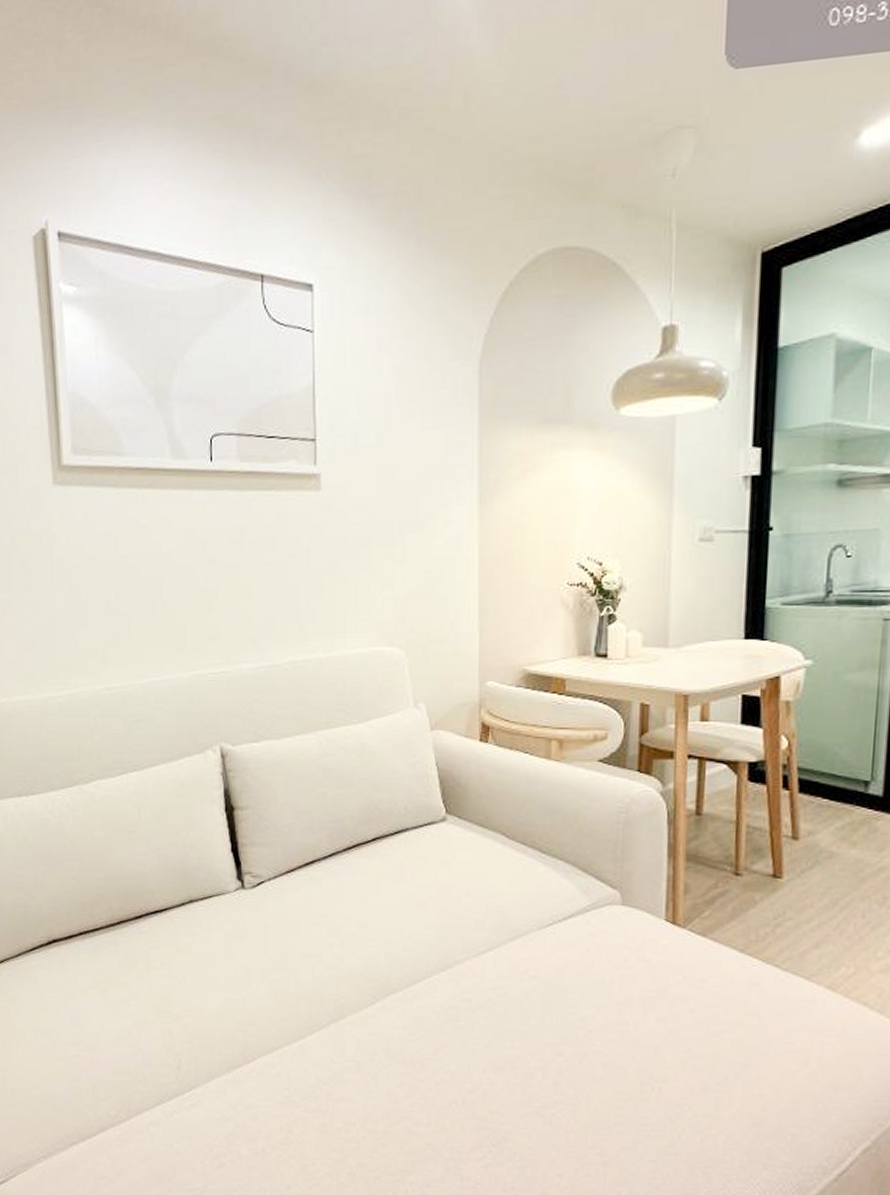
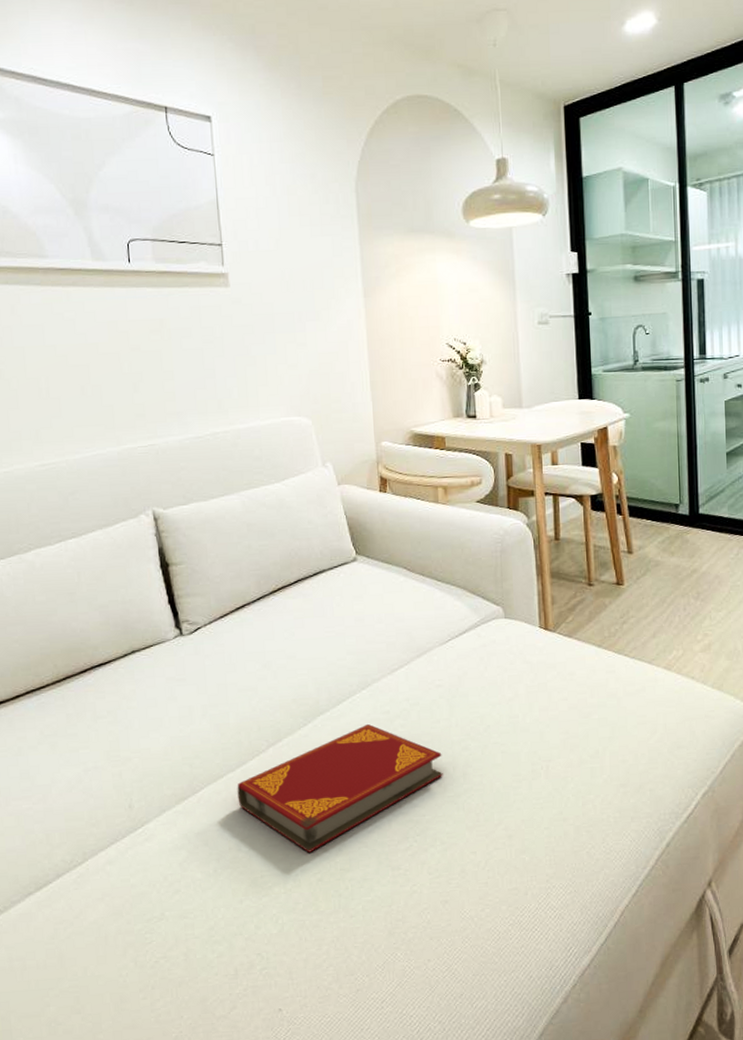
hardback book: none [292,1012,530,1146] -> present [237,724,443,853]

